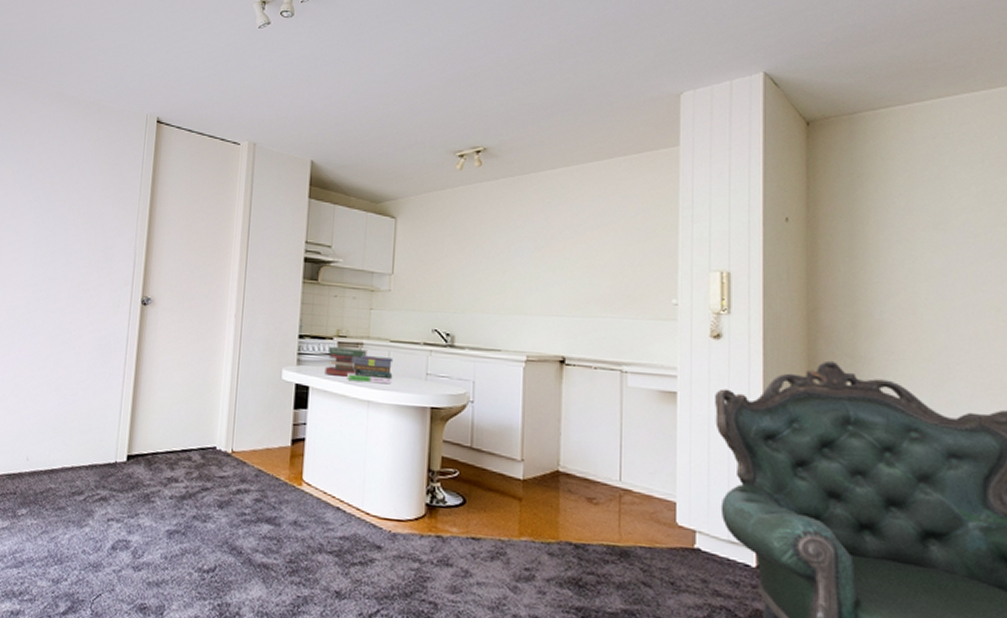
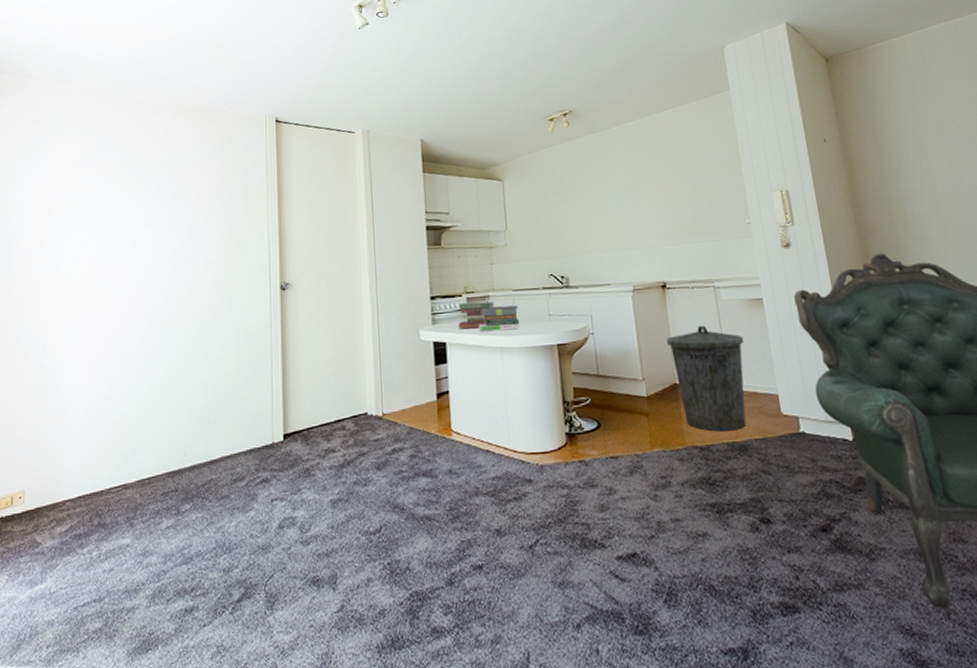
trash can: none [555,412,645,534] -> present [666,326,746,432]

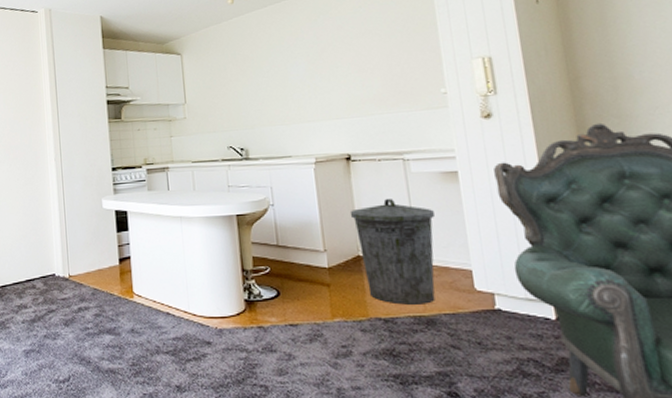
books: present [458,301,494,330] -> none [138,173,174,199]
books: present [478,305,520,332] -> none [158,176,199,202]

